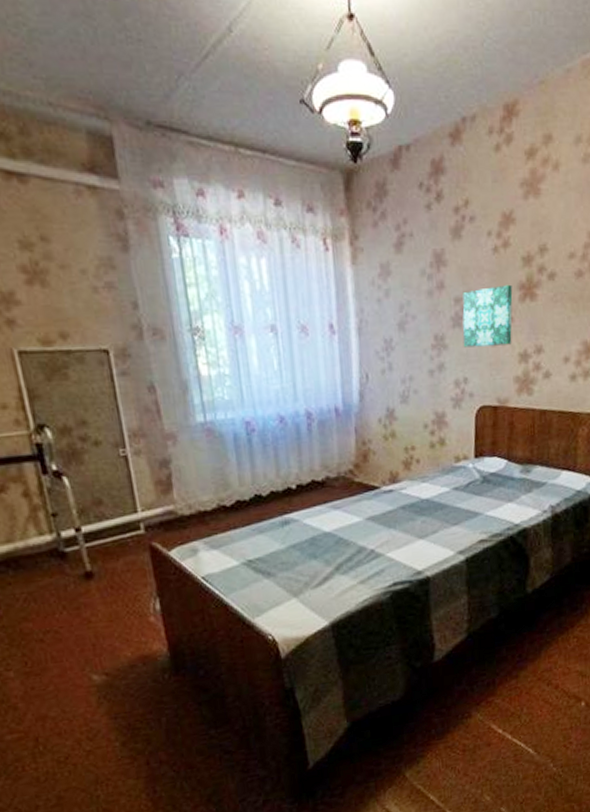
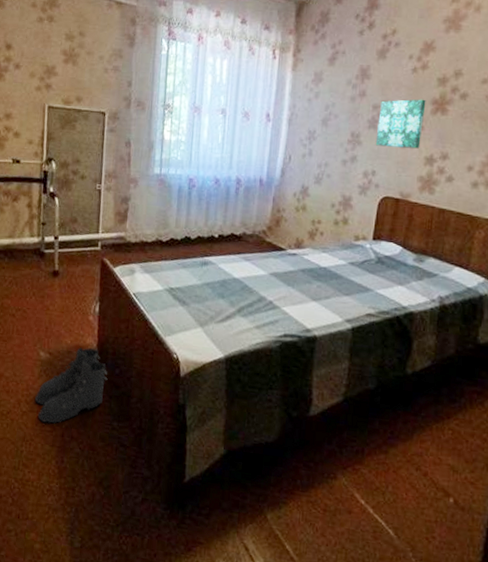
boots: none [99,654,191,756] -> present [34,347,108,424]

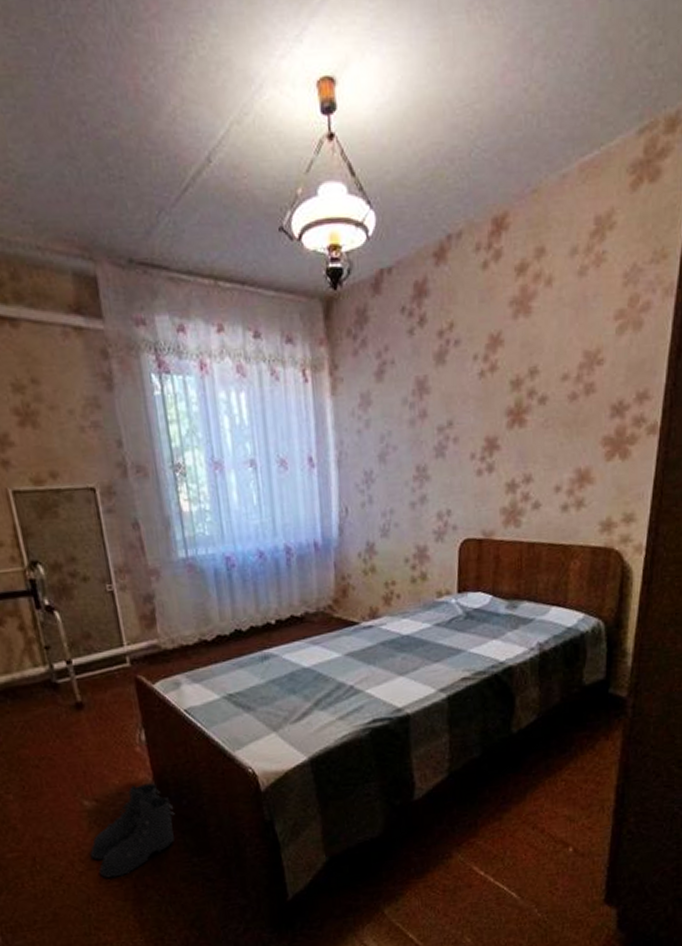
wall art: present [375,99,426,149] -> none [446,410,500,478]

